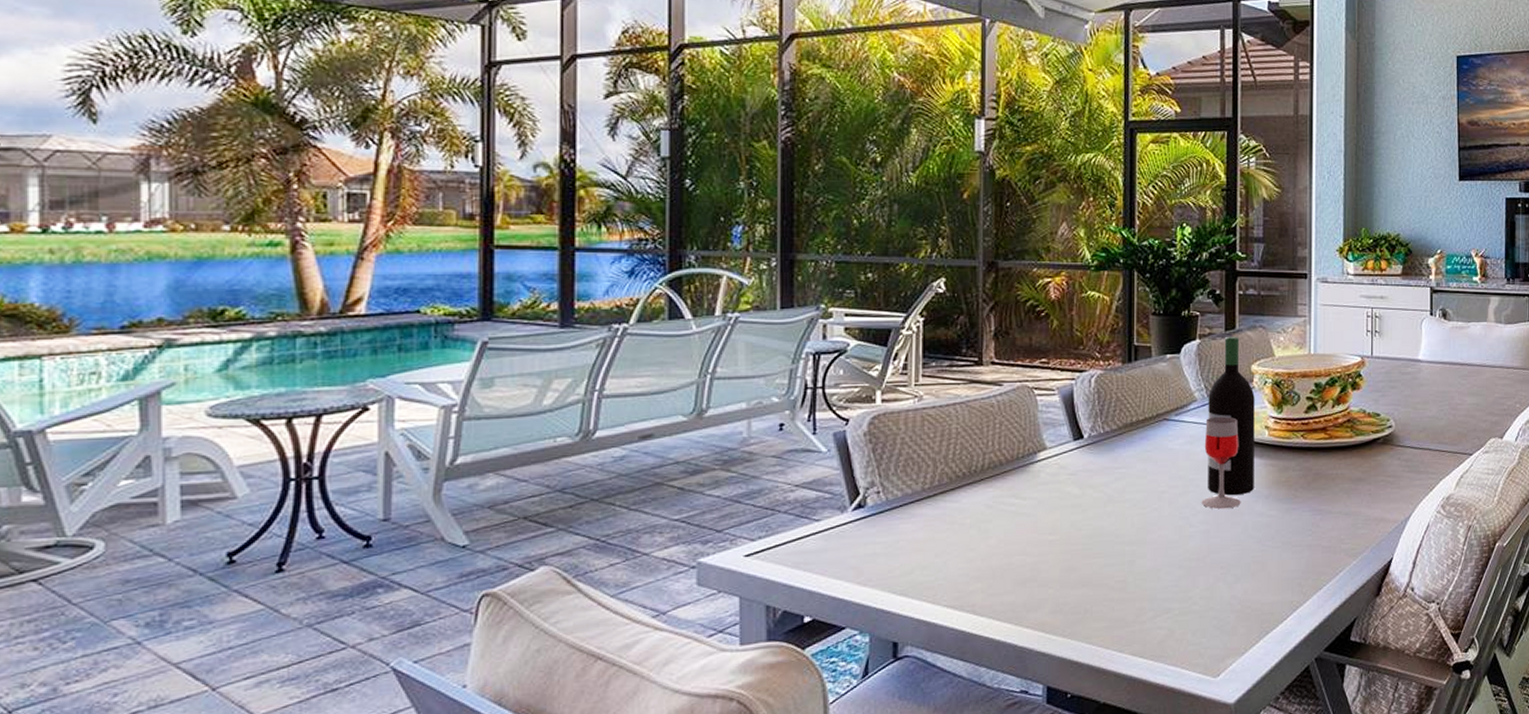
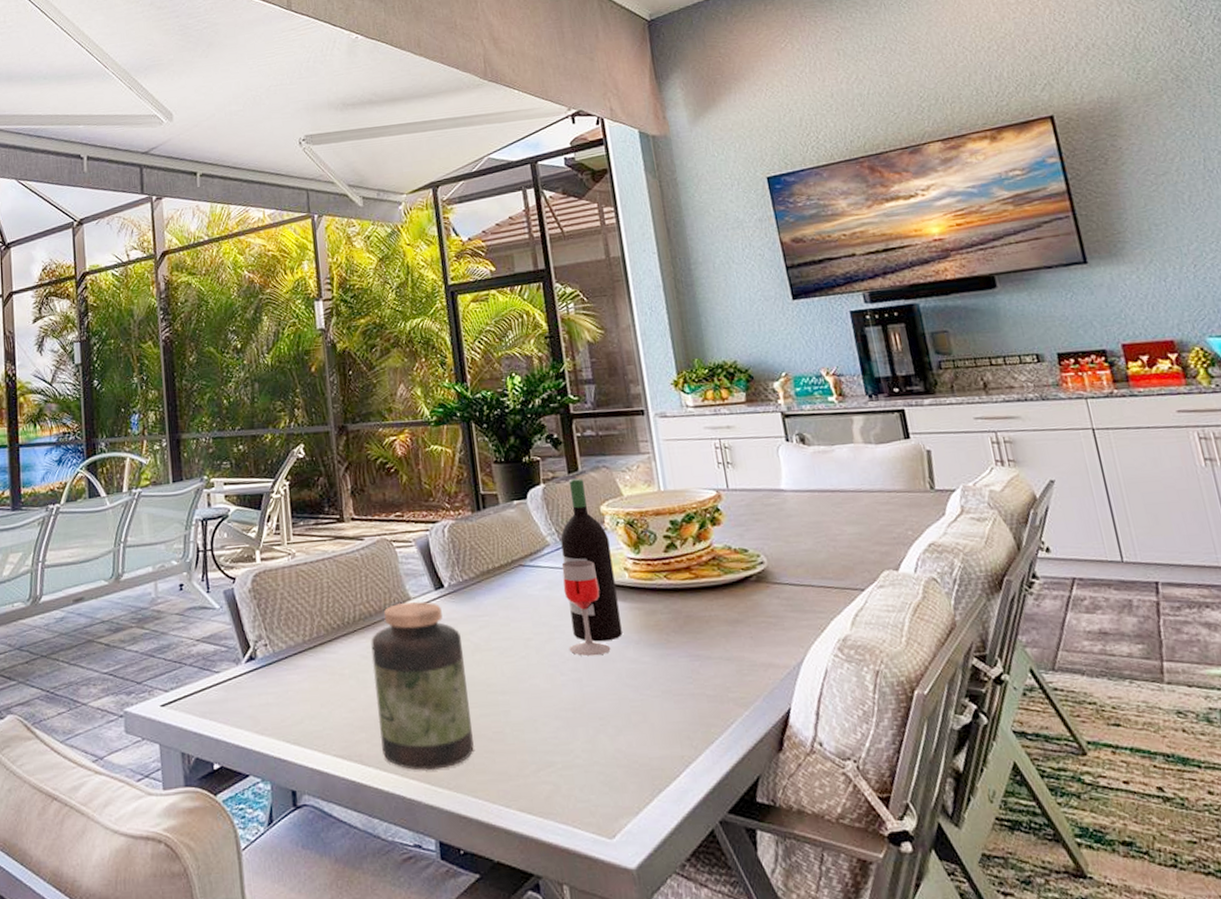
jar: none [997,451,1096,619] -> present [371,601,474,771]

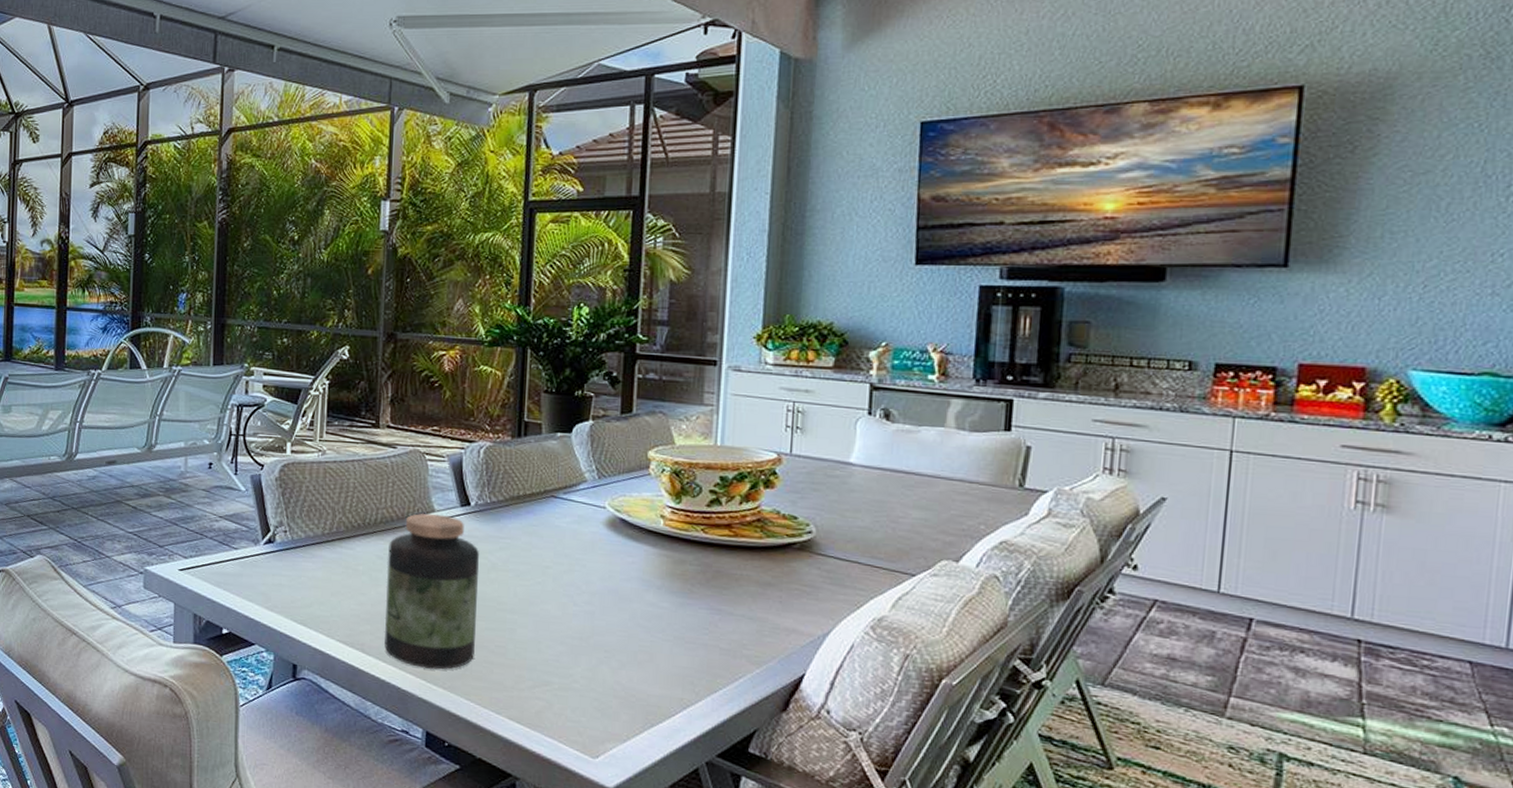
wine bottle: present [560,478,622,656] -> none [587,419,651,594]

